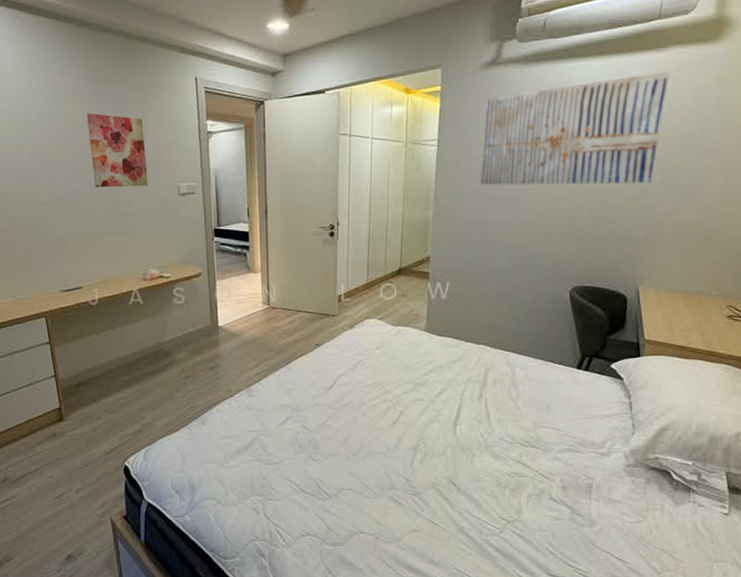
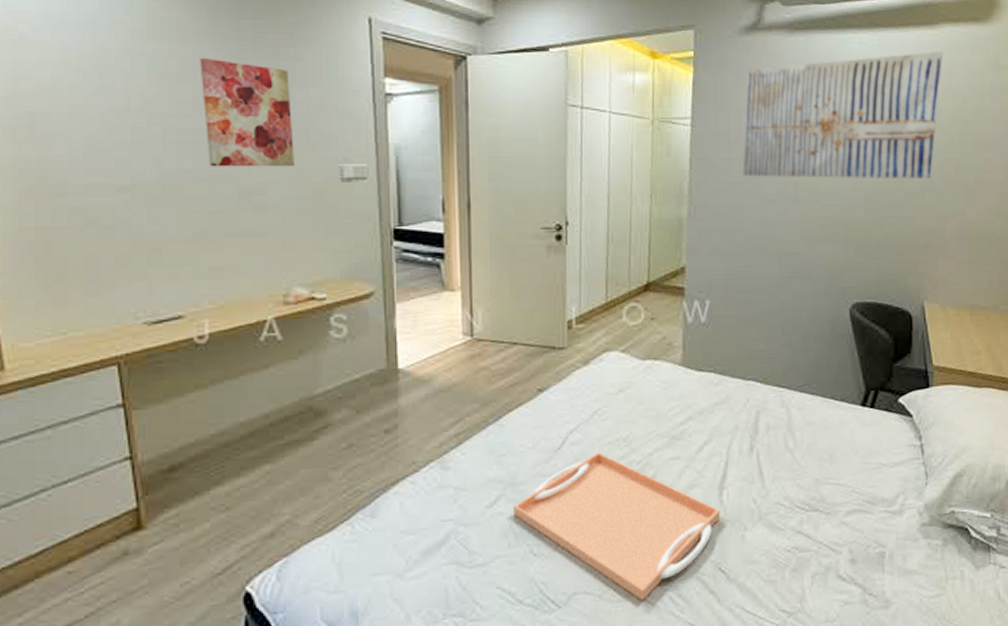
serving tray: none [297,391,454,500] -> present [512,452,721,601]

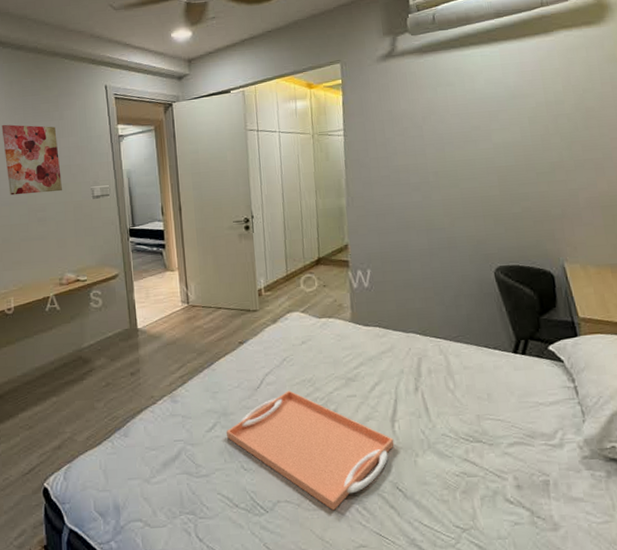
wall art: present [742,51,944,180] -> none [386,53,561,171]

